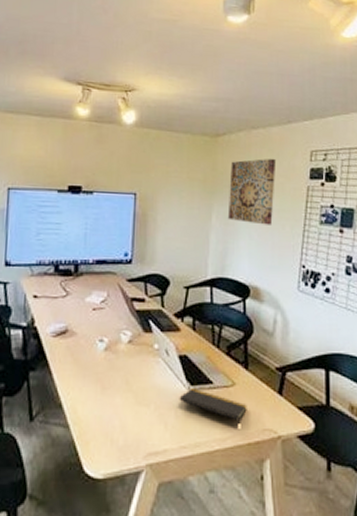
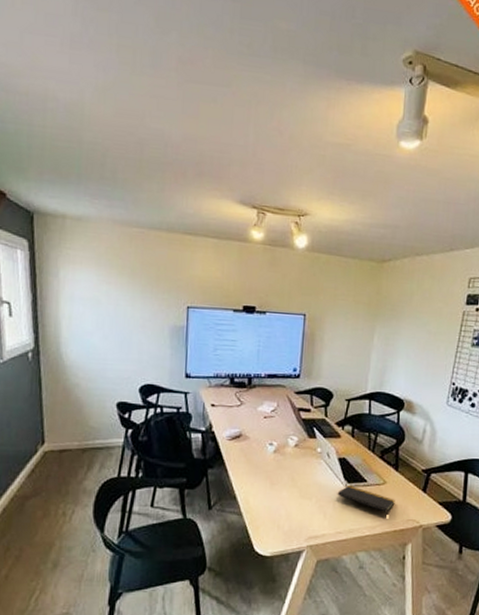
wall art: present [227,158,277,225] -> none [388,284,437,346]

